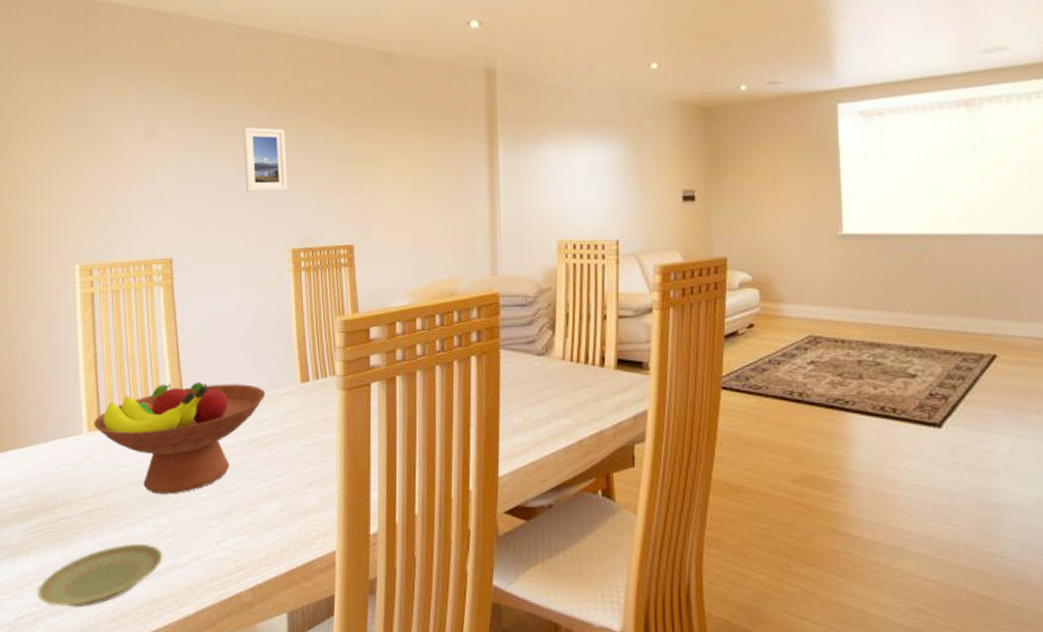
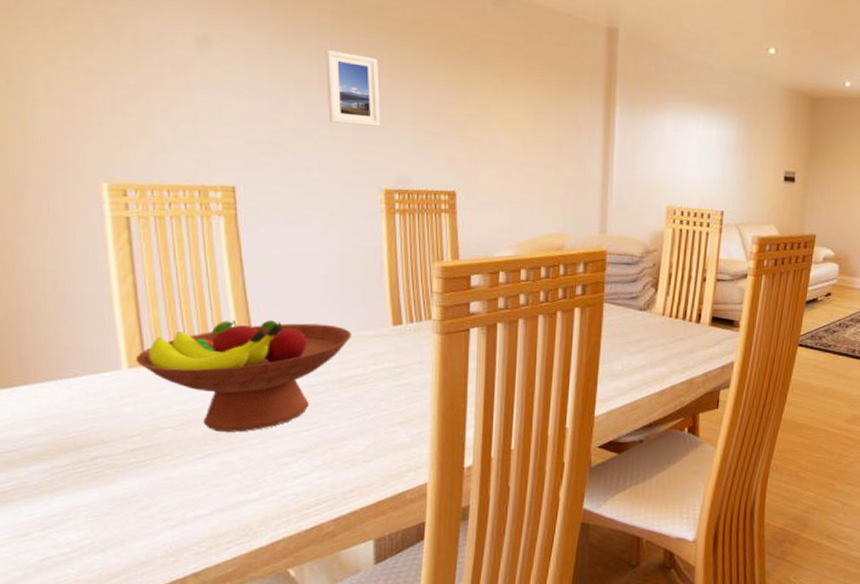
plate: present [37,543,163,608] -> none [68,481,229,545]

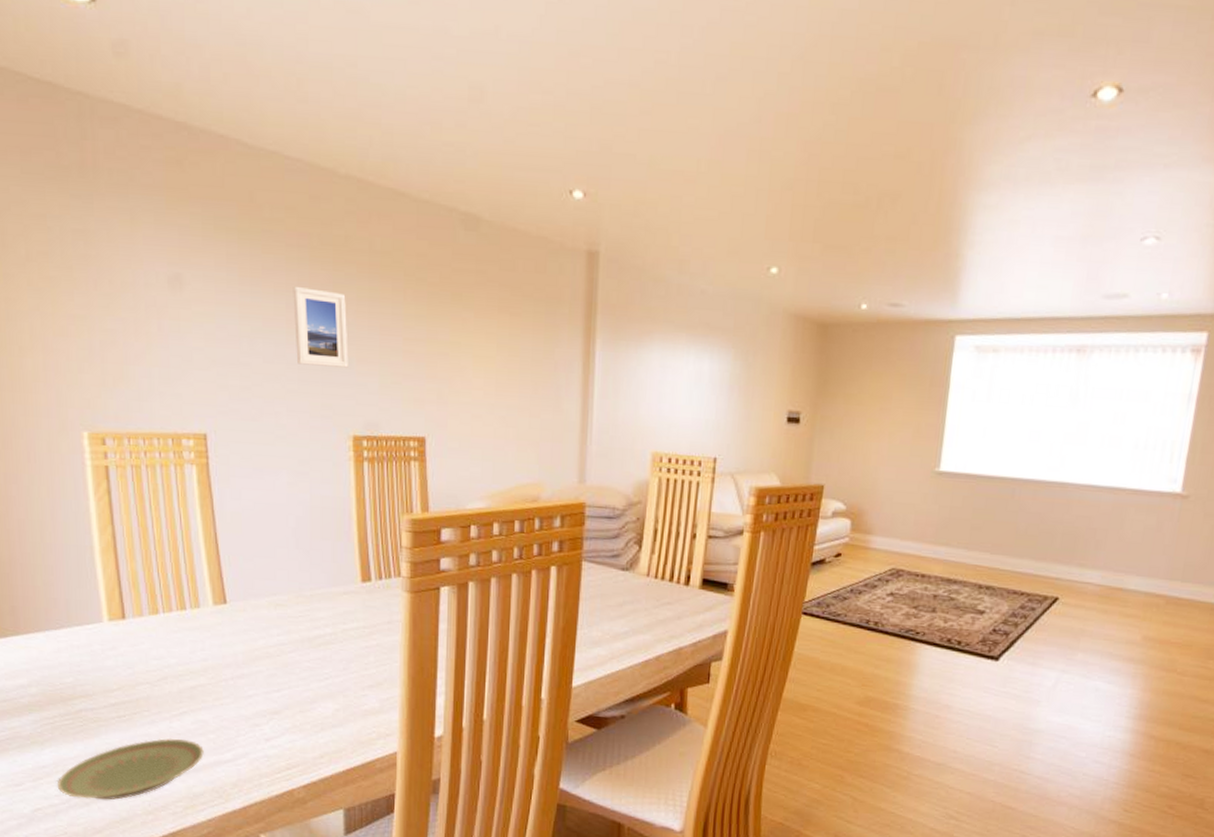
plate: none [68,481,229,545] -> present [57,738,204,800]
fruit bowl: present [135,320,352,433] -> none [115,573,321,691]

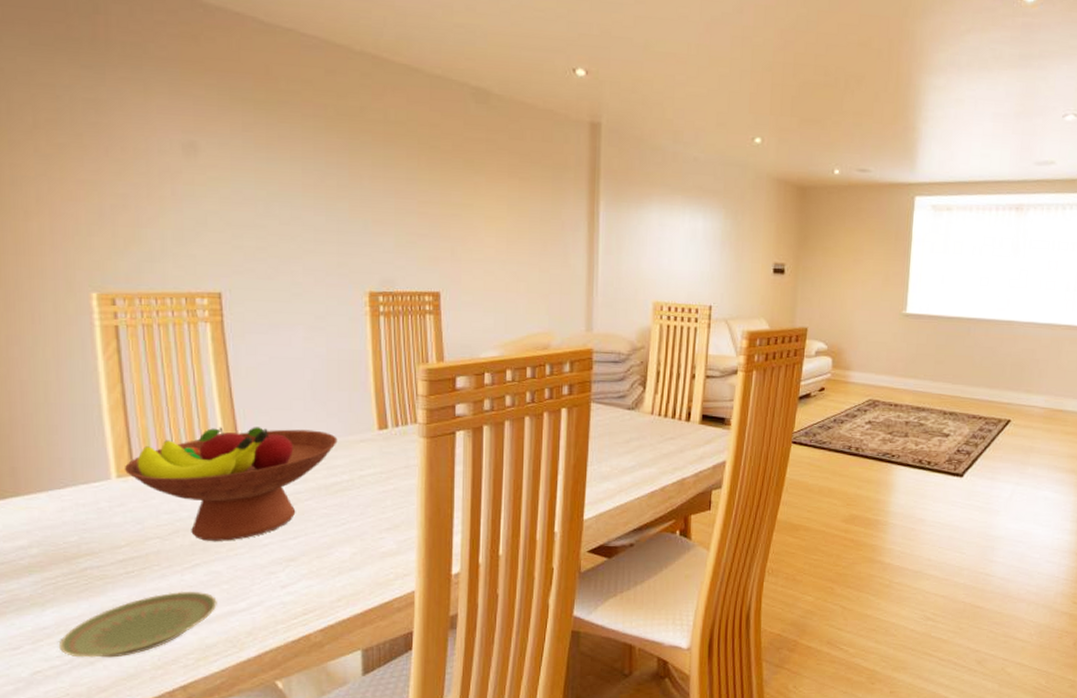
fruit bowl: none [115,573,321,691] -> present [124,427,338,542]
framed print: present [293,285,349,368] -> none [309,152,364,229]

